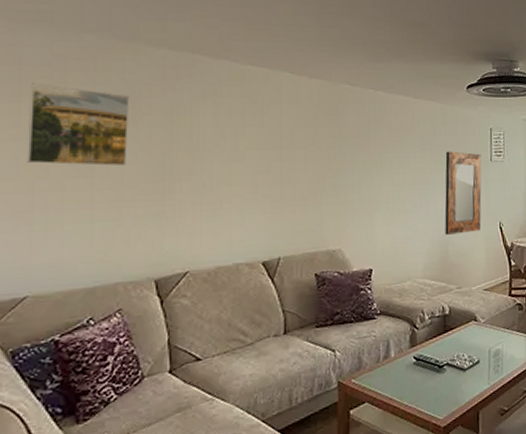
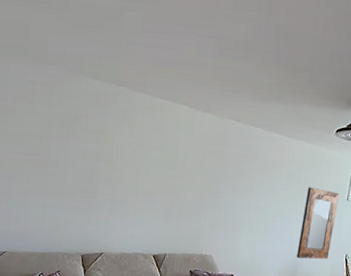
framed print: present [26,83,130,167] -> none [8,101,74,170]

